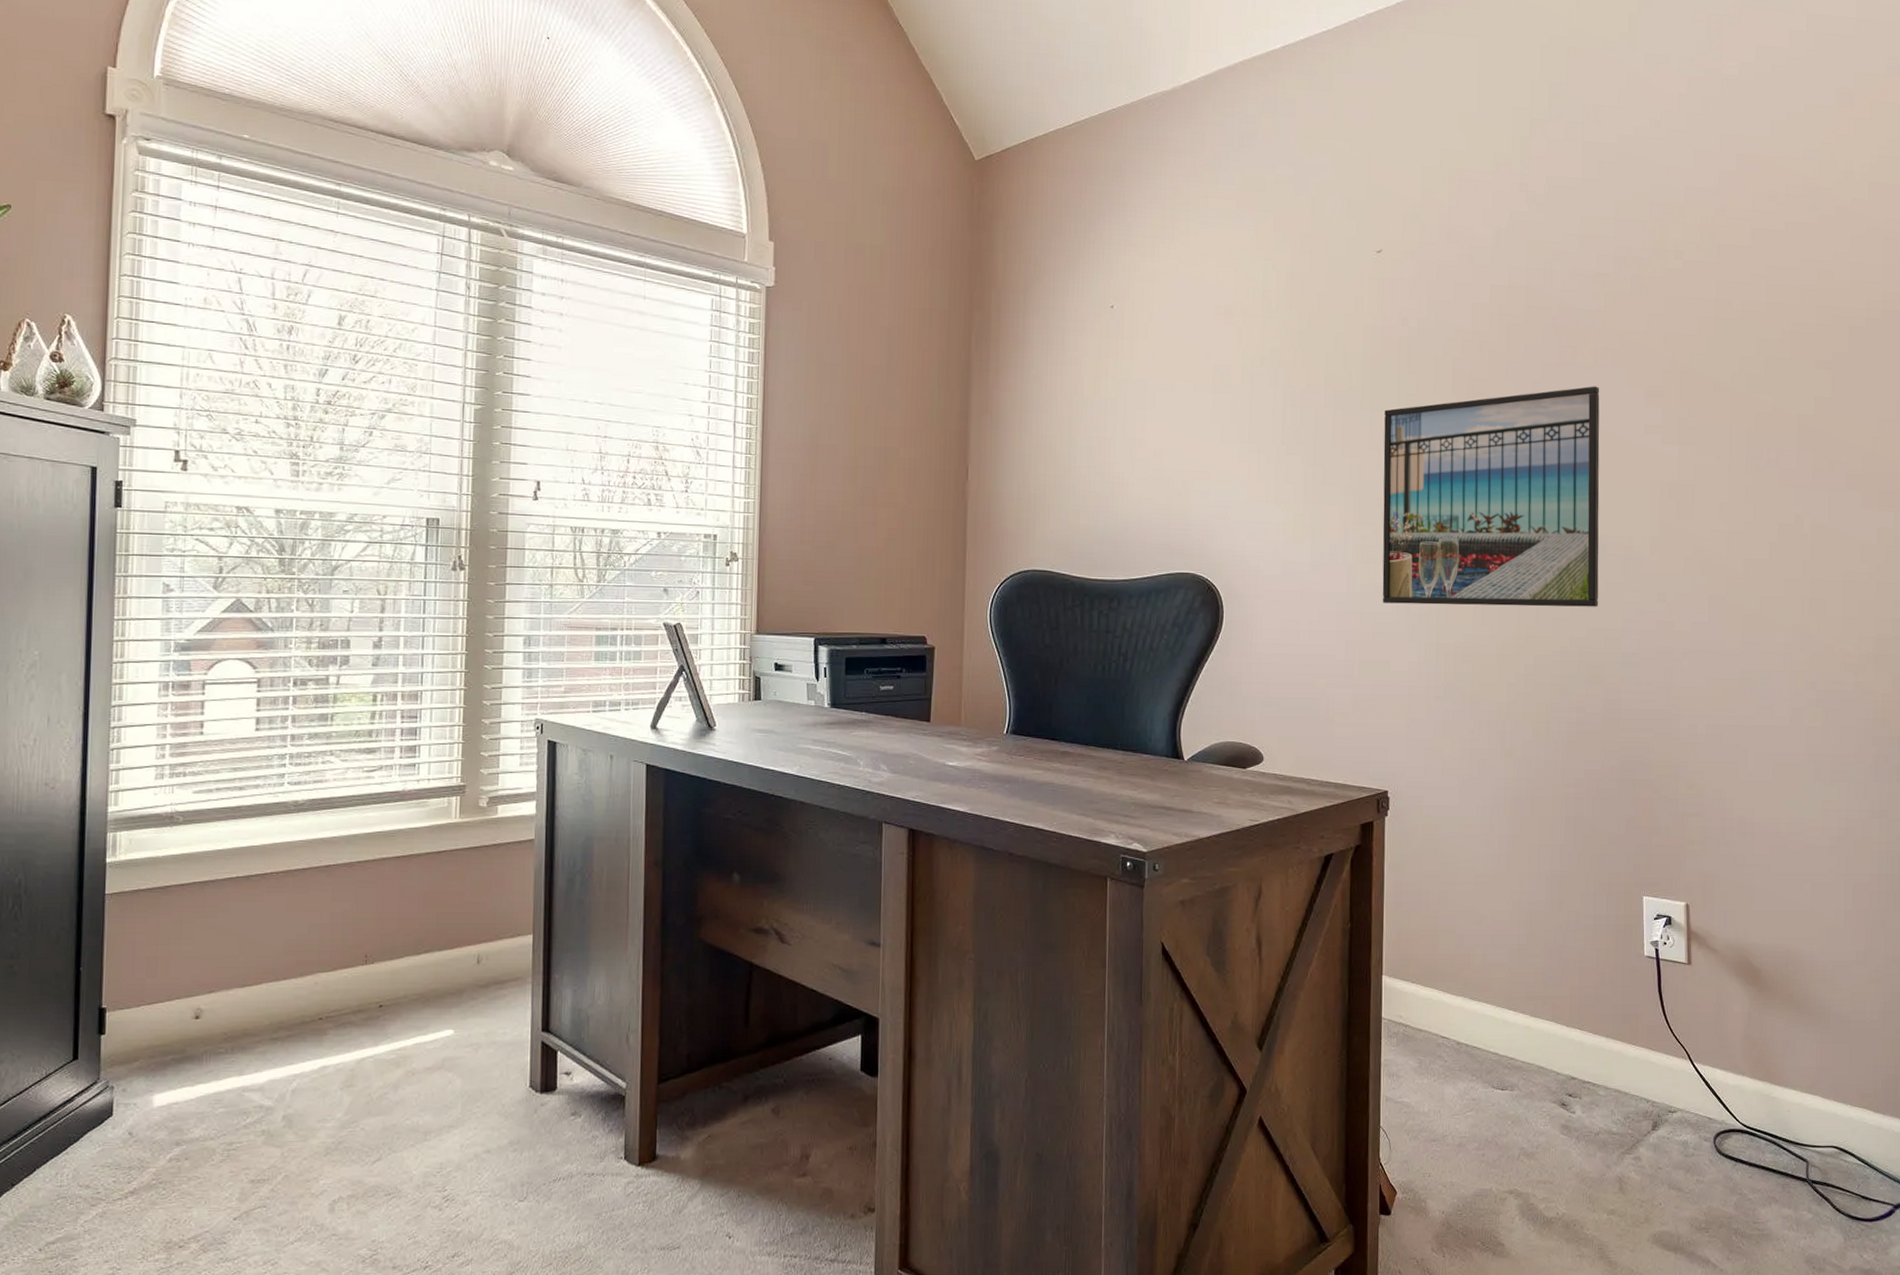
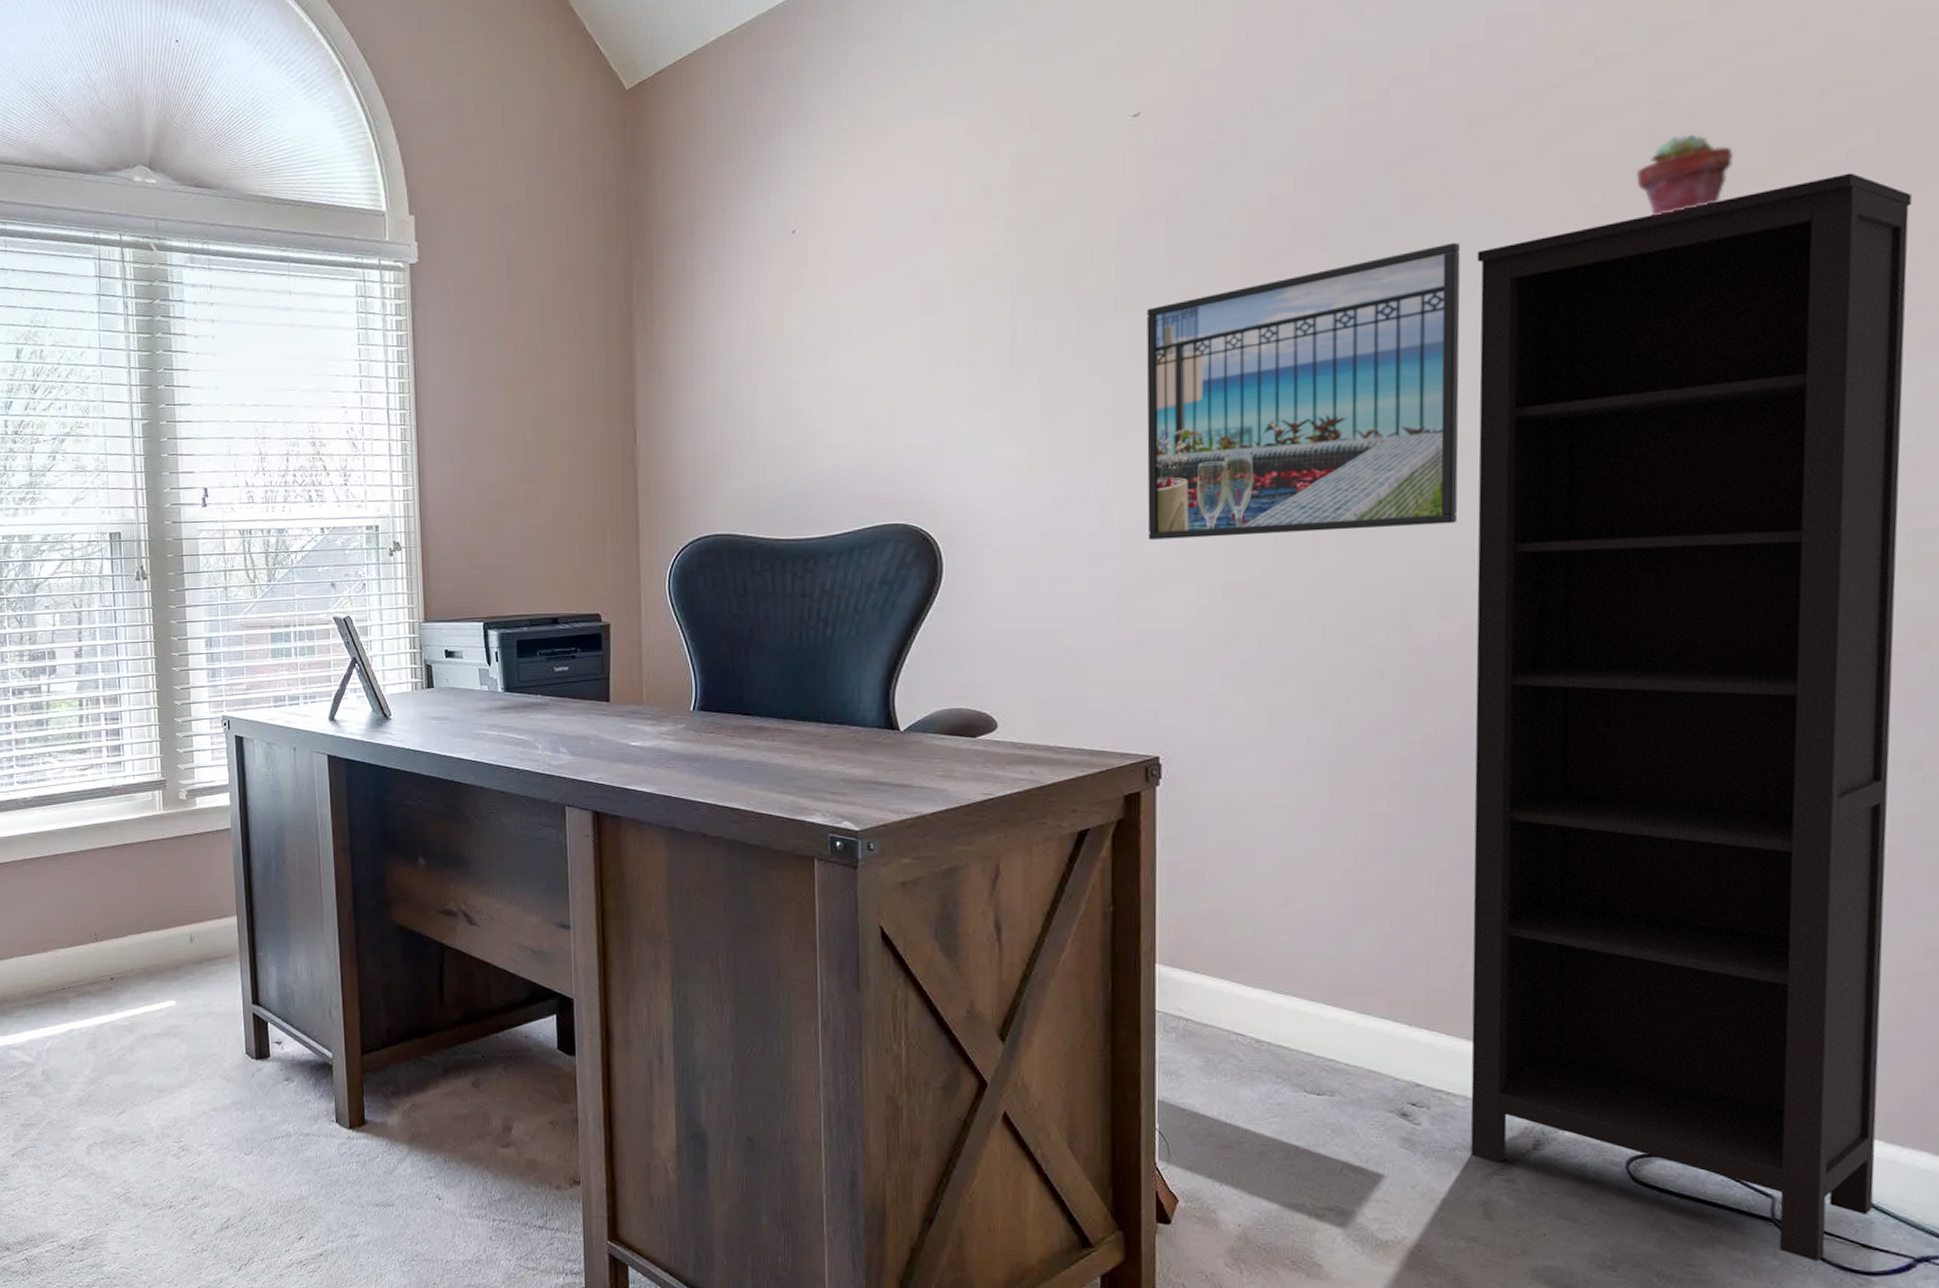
bookcase: none [1609,370,1869,1213] -> present [1470,172,1912,1261]
potted succulent: none [1709,327,1767,385] -> present [1636,134,1733,216]

